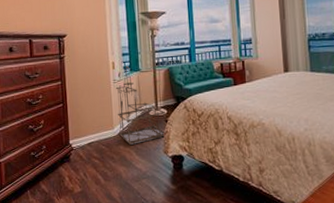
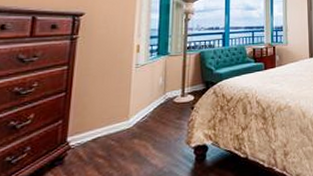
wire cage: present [116,64,167,145] -> none [134,47,192,137]

